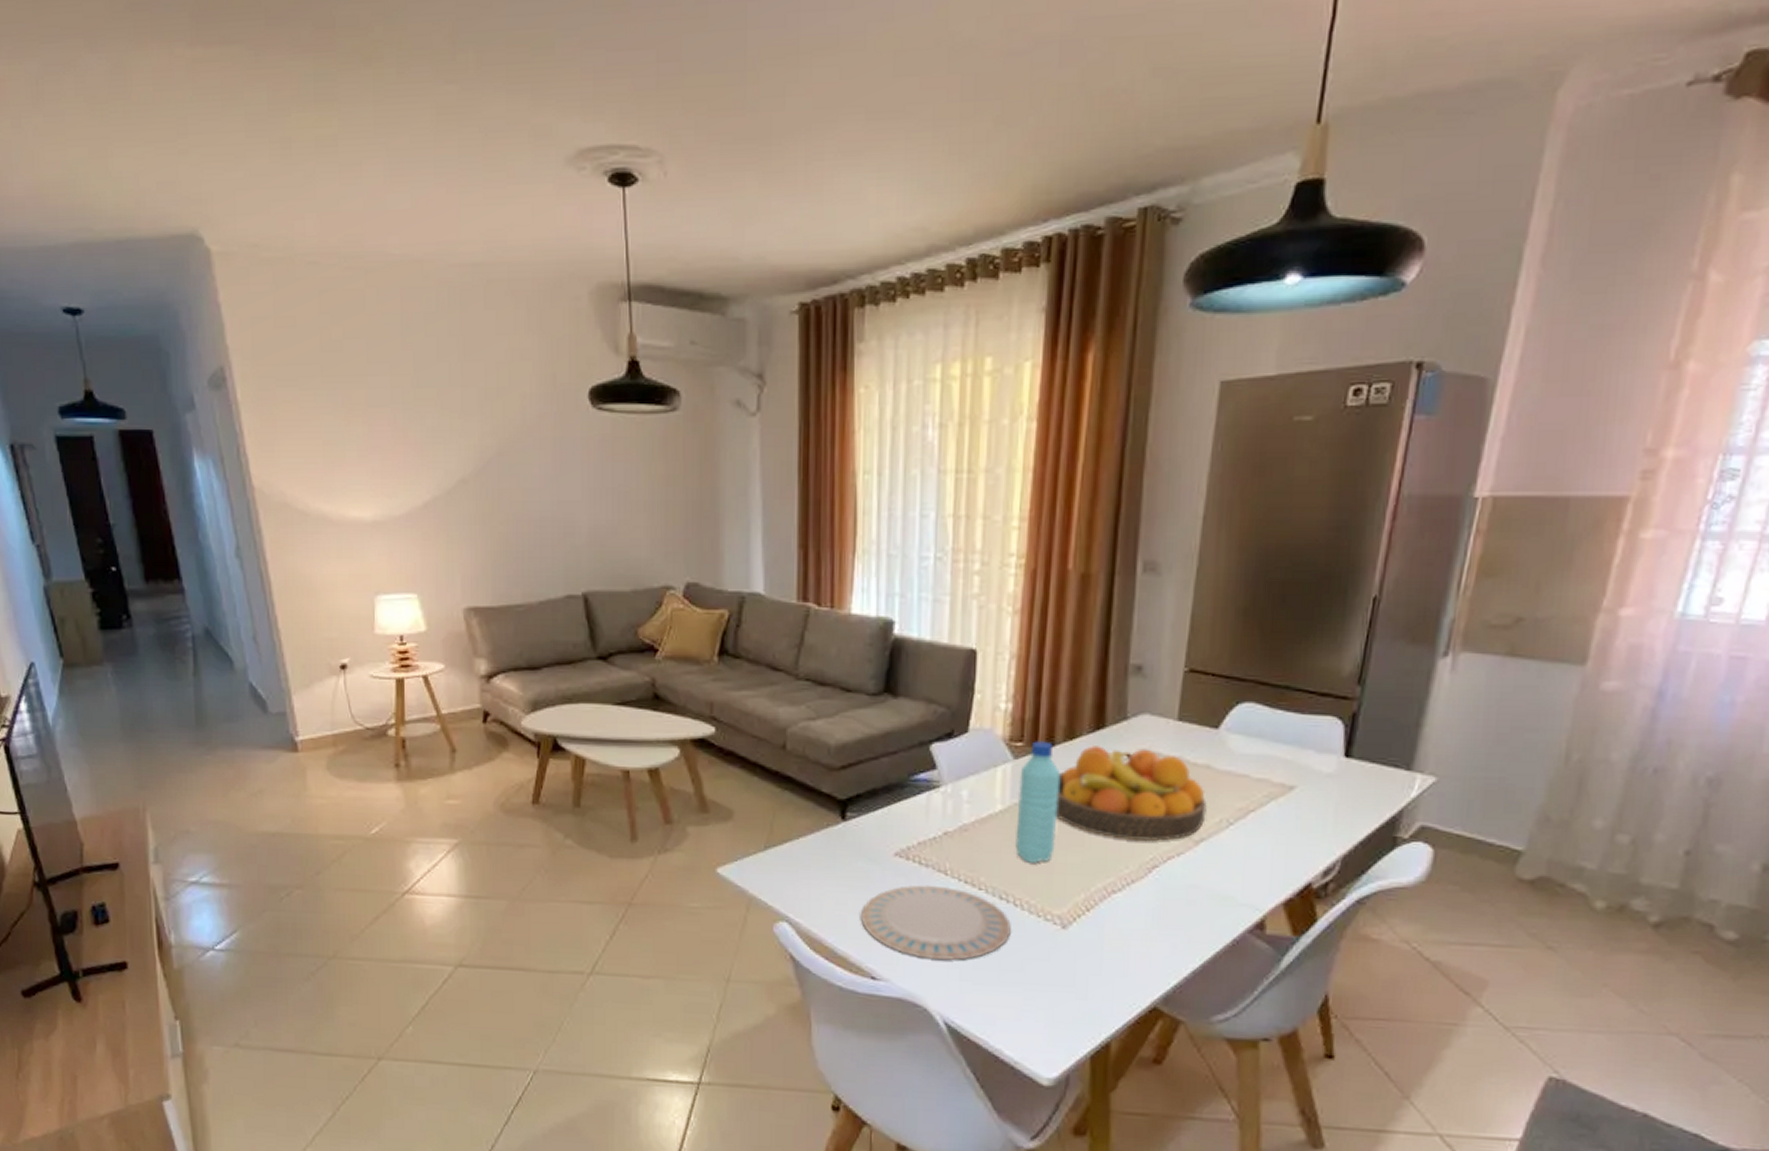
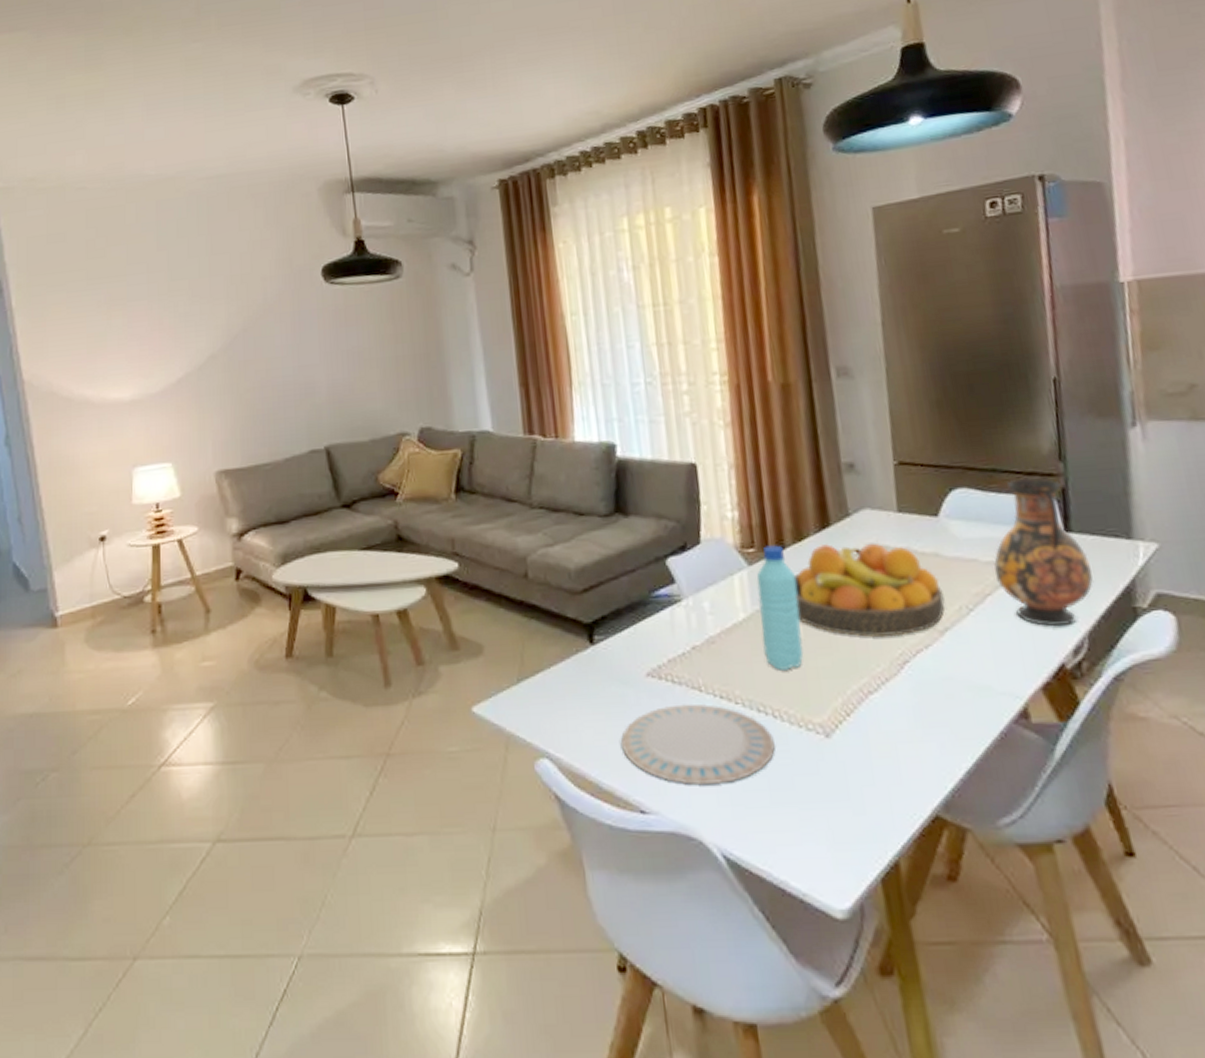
vase: none [1263,698,1362,848] -> present [993,477,1093,627]

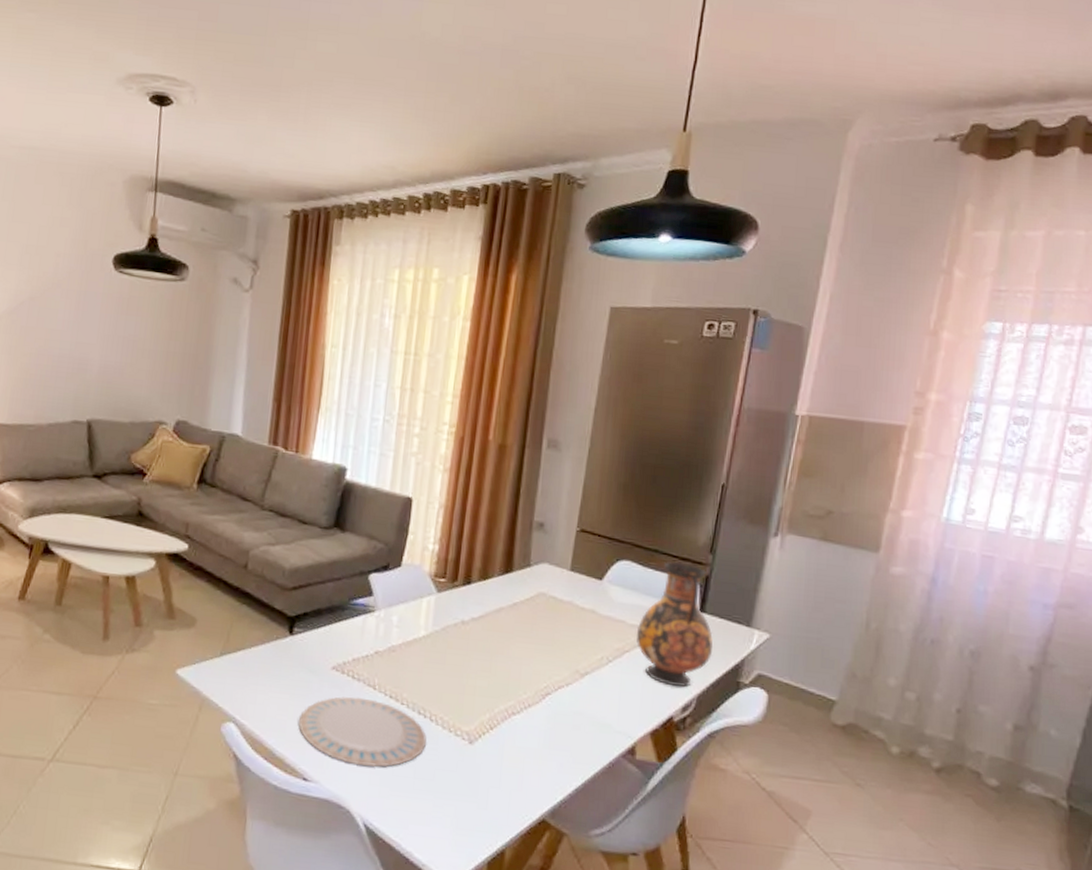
water bottle: present [756,545,804,670] -> none [434,578,474,684]
fruit bowl: present [793,543,945,638] -> none [468,585,591,673]

